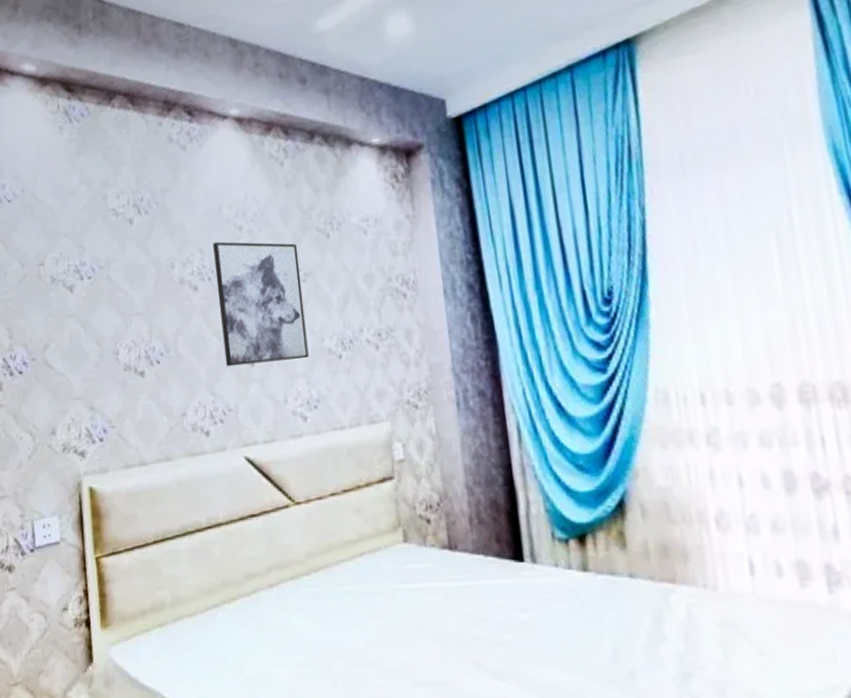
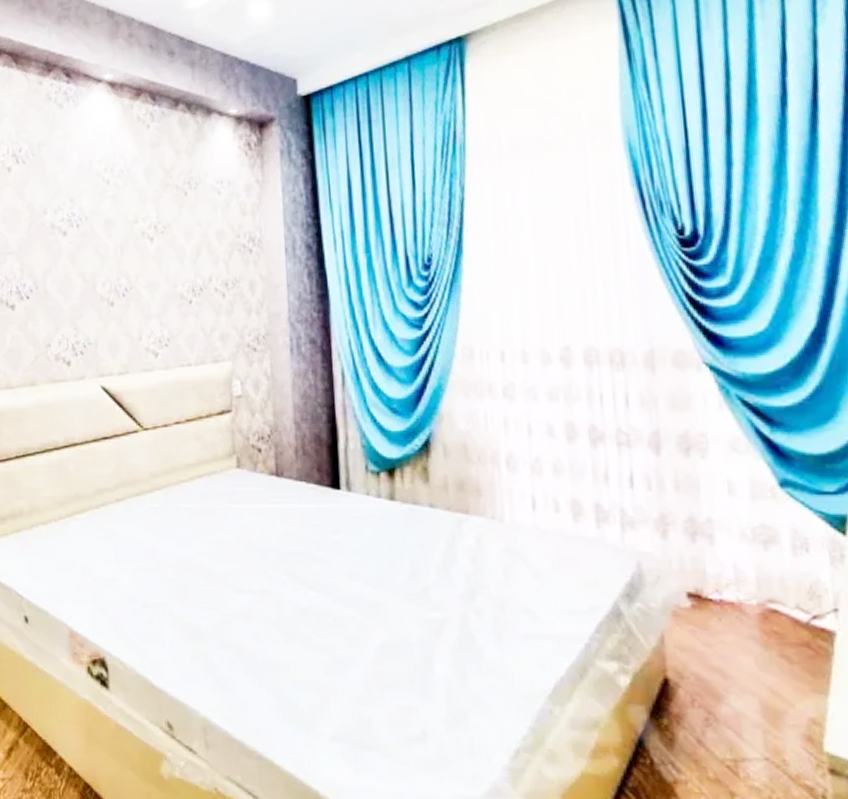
wall art: present [213,241,309,367] -> none [82,192,163,305]

